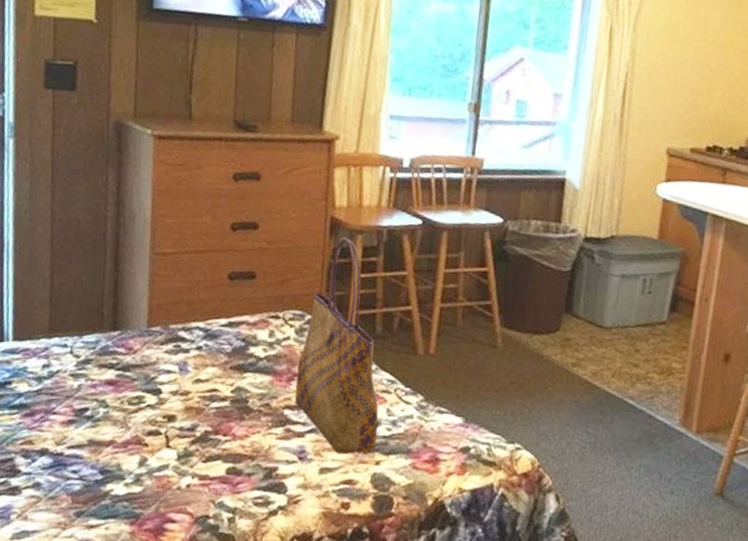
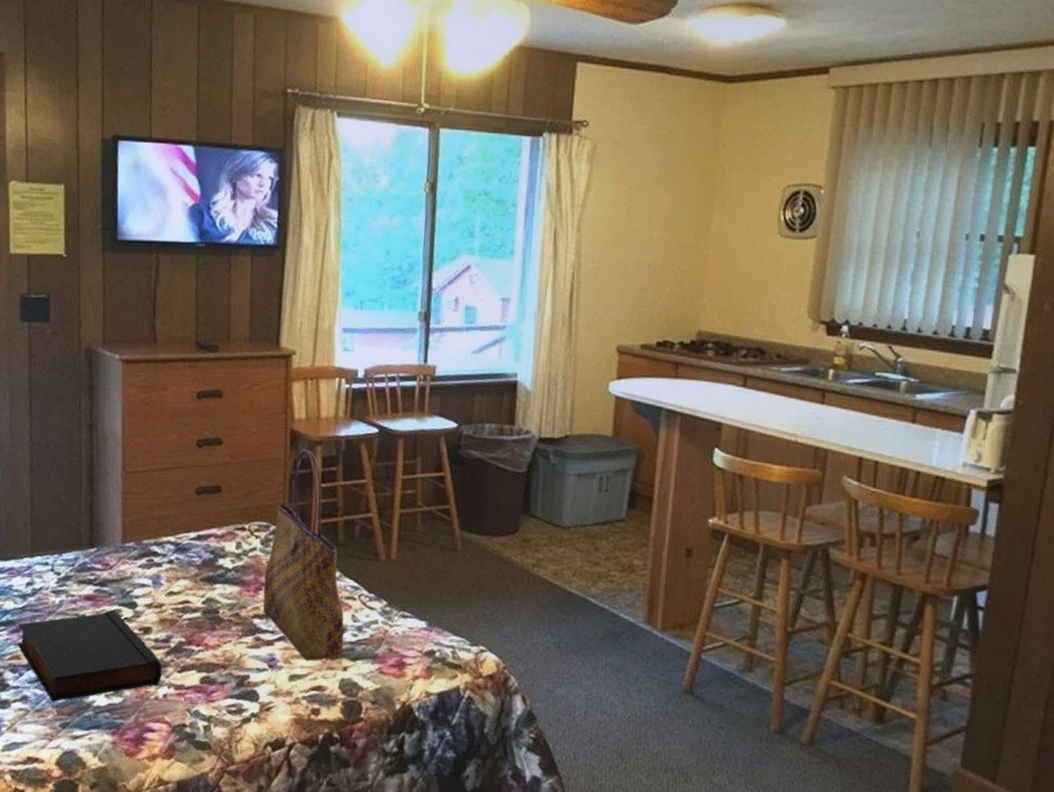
book: none [30,396,186,489] -> present [17,610,162,702]

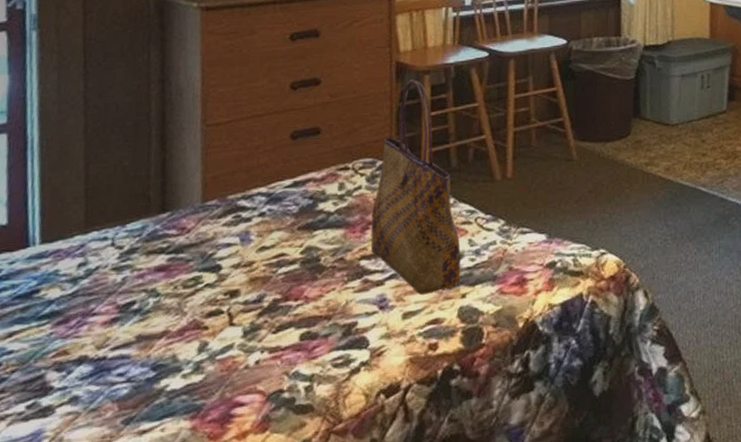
book: present [17,610,162,702] -> none [64,278,253,396]

